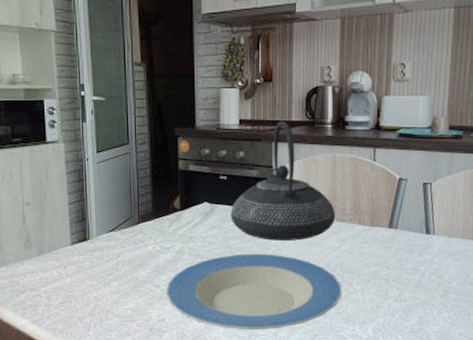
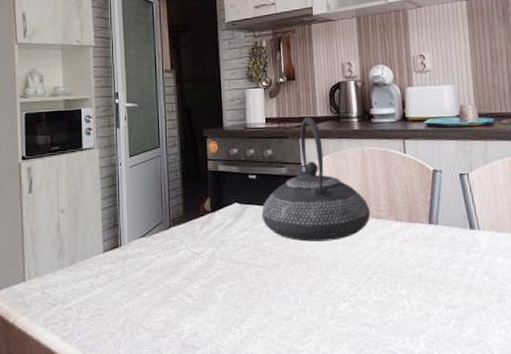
plate: present [165,254,343,330] -> none [198,256,387,345]

